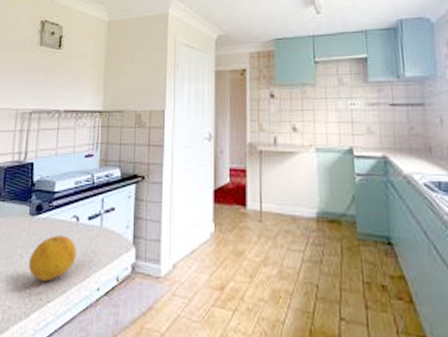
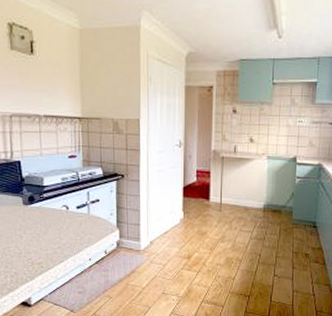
fruit: present [28,235,77,282] -> none [27,220,70,255]

